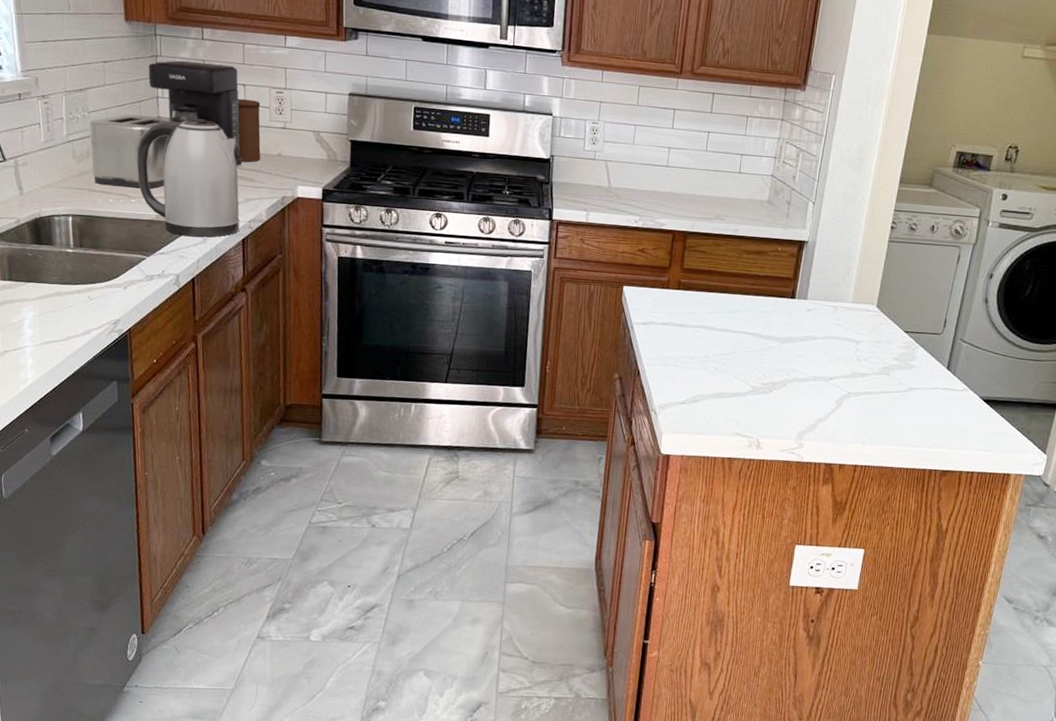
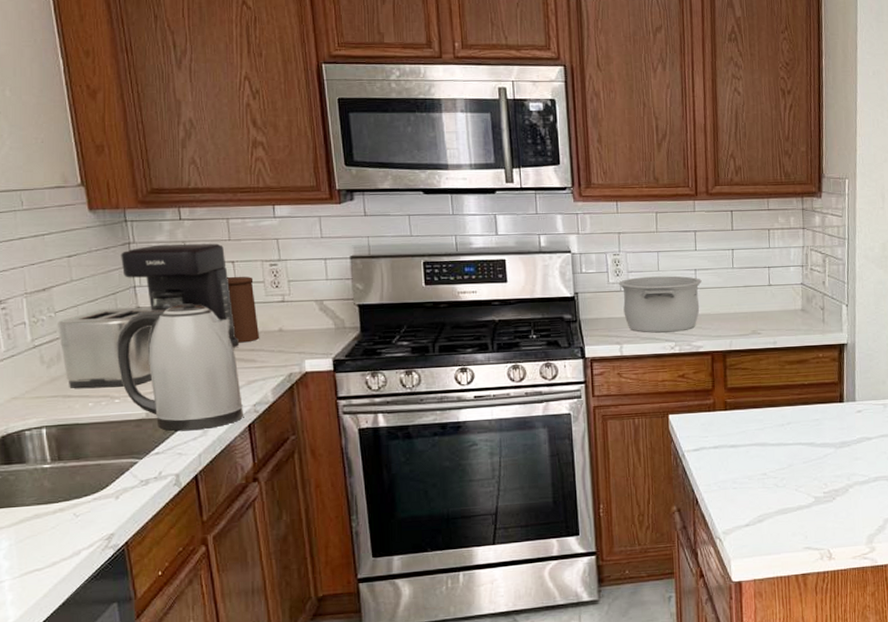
cooking pot: none [593,148,674,207] -> present [619,275,702,333]

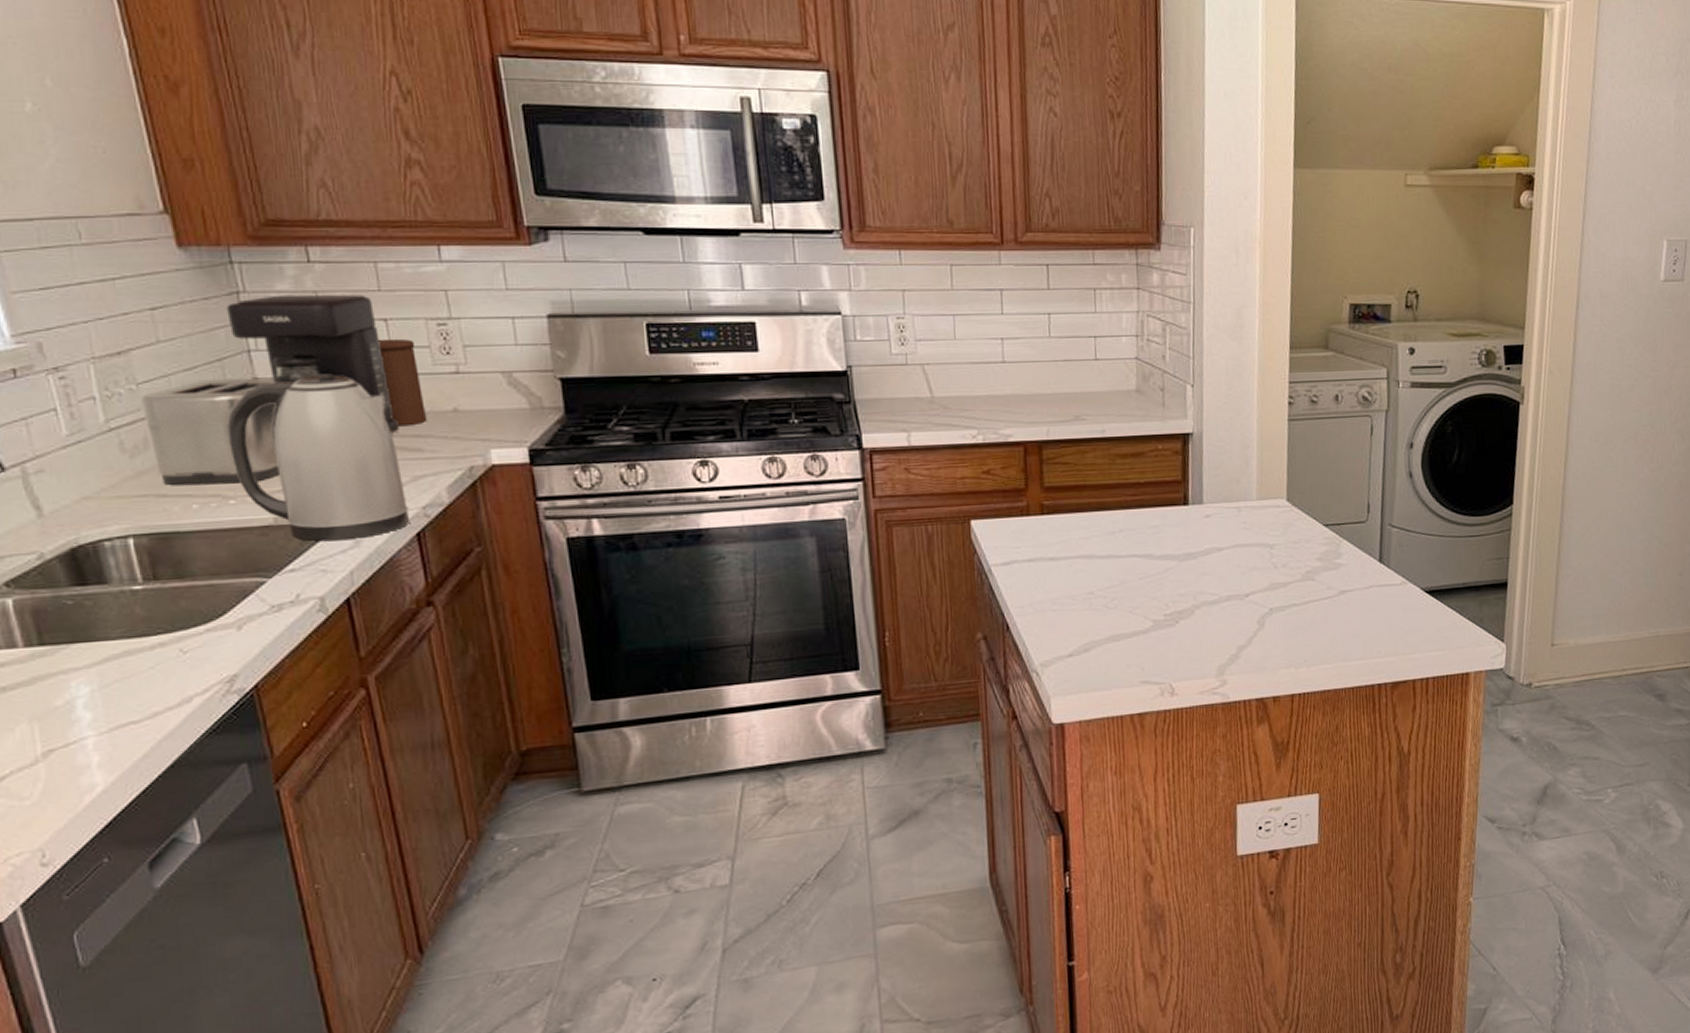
cooking pot: present [619,275,702,333] -> none [904,346,1011,418]

